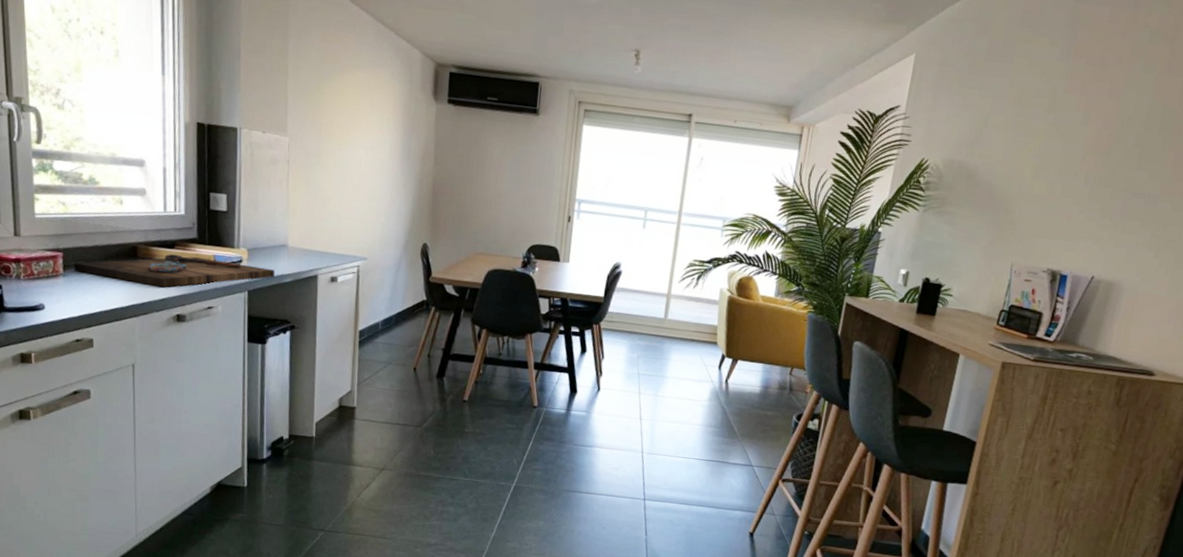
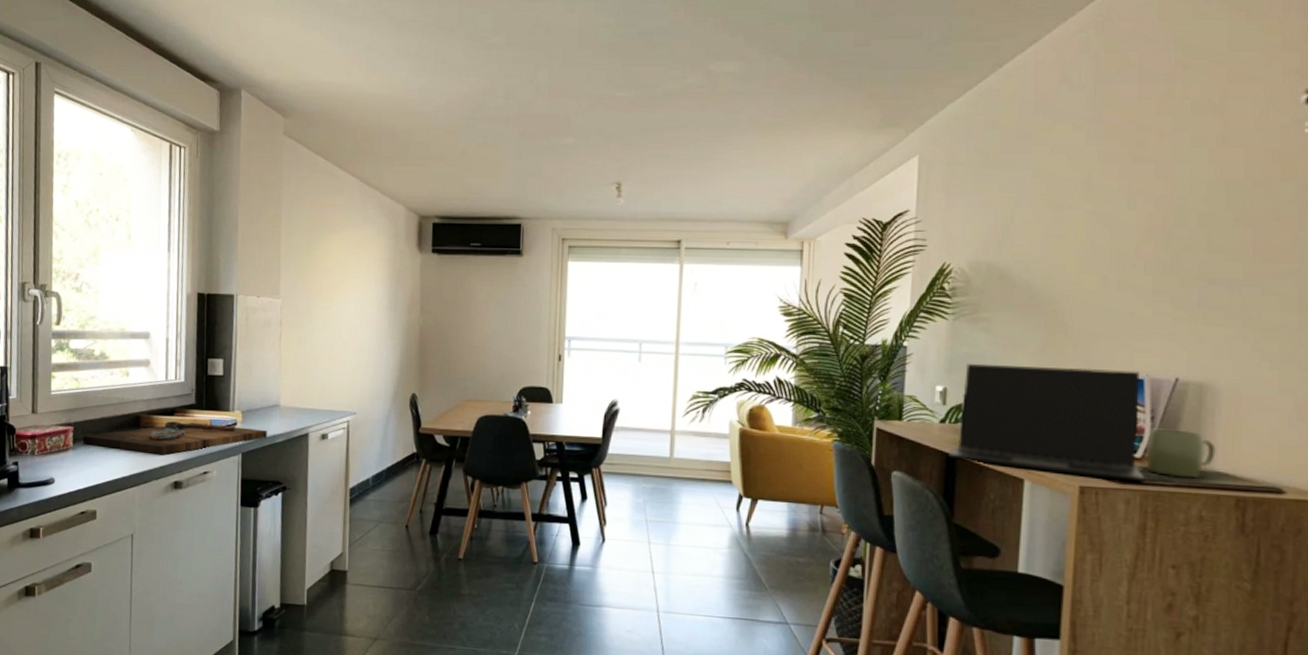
laptop: none [902,251,1065,362] -> present [948,363,1145,483]
mug: none [1056,317,1111,360] -> present [1146,428,1216,478]

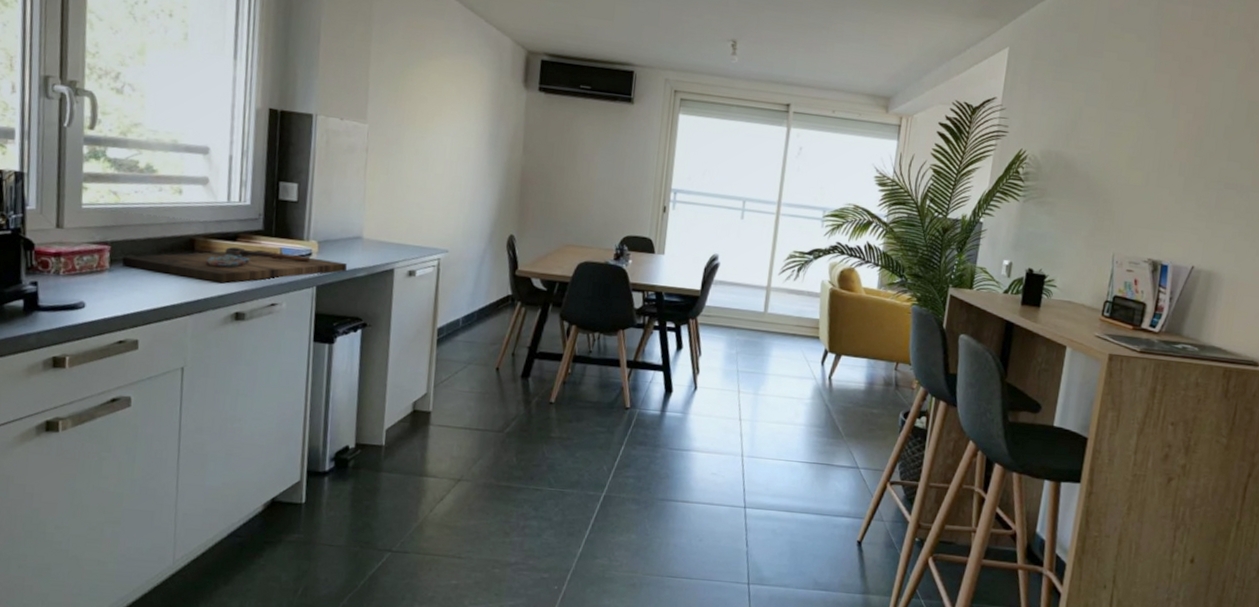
laptop: present [948,363,1145,483] -> none [1007,241,1166,353]
mug: present [1146,428,1216,478] -> none [1162,307,1215,351]

